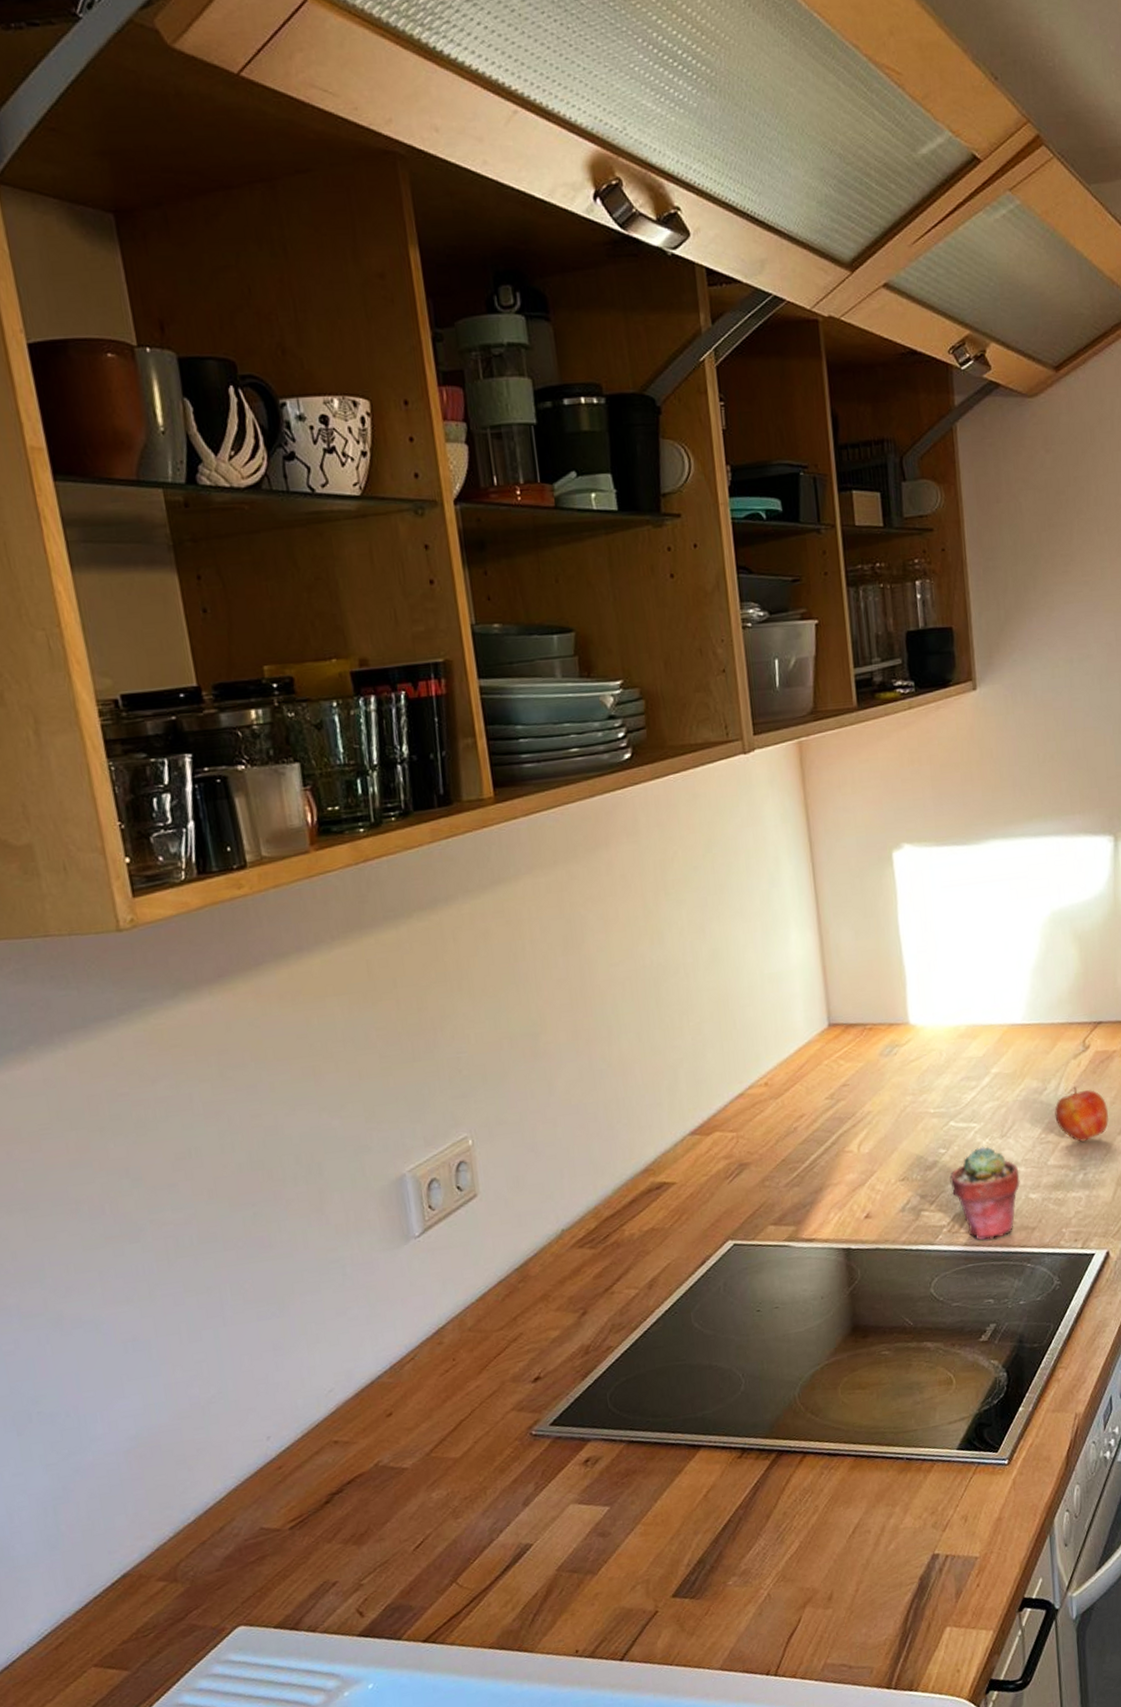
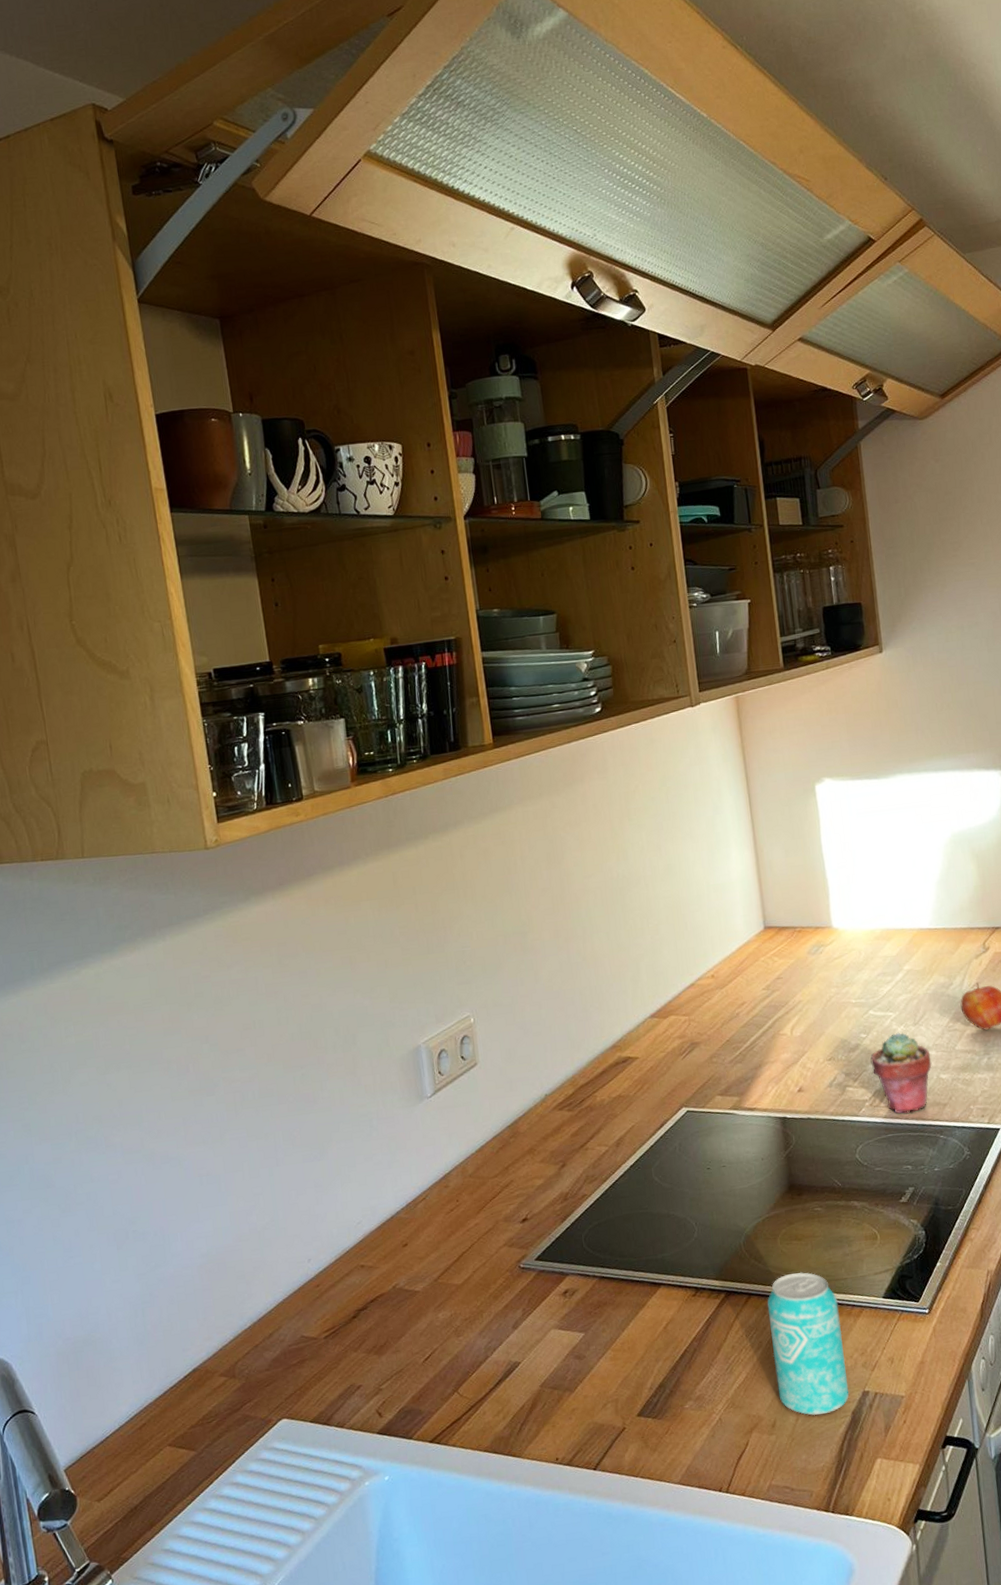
beverage can: none [824,1424,917,1585] -> present [767,1271,849,1416]

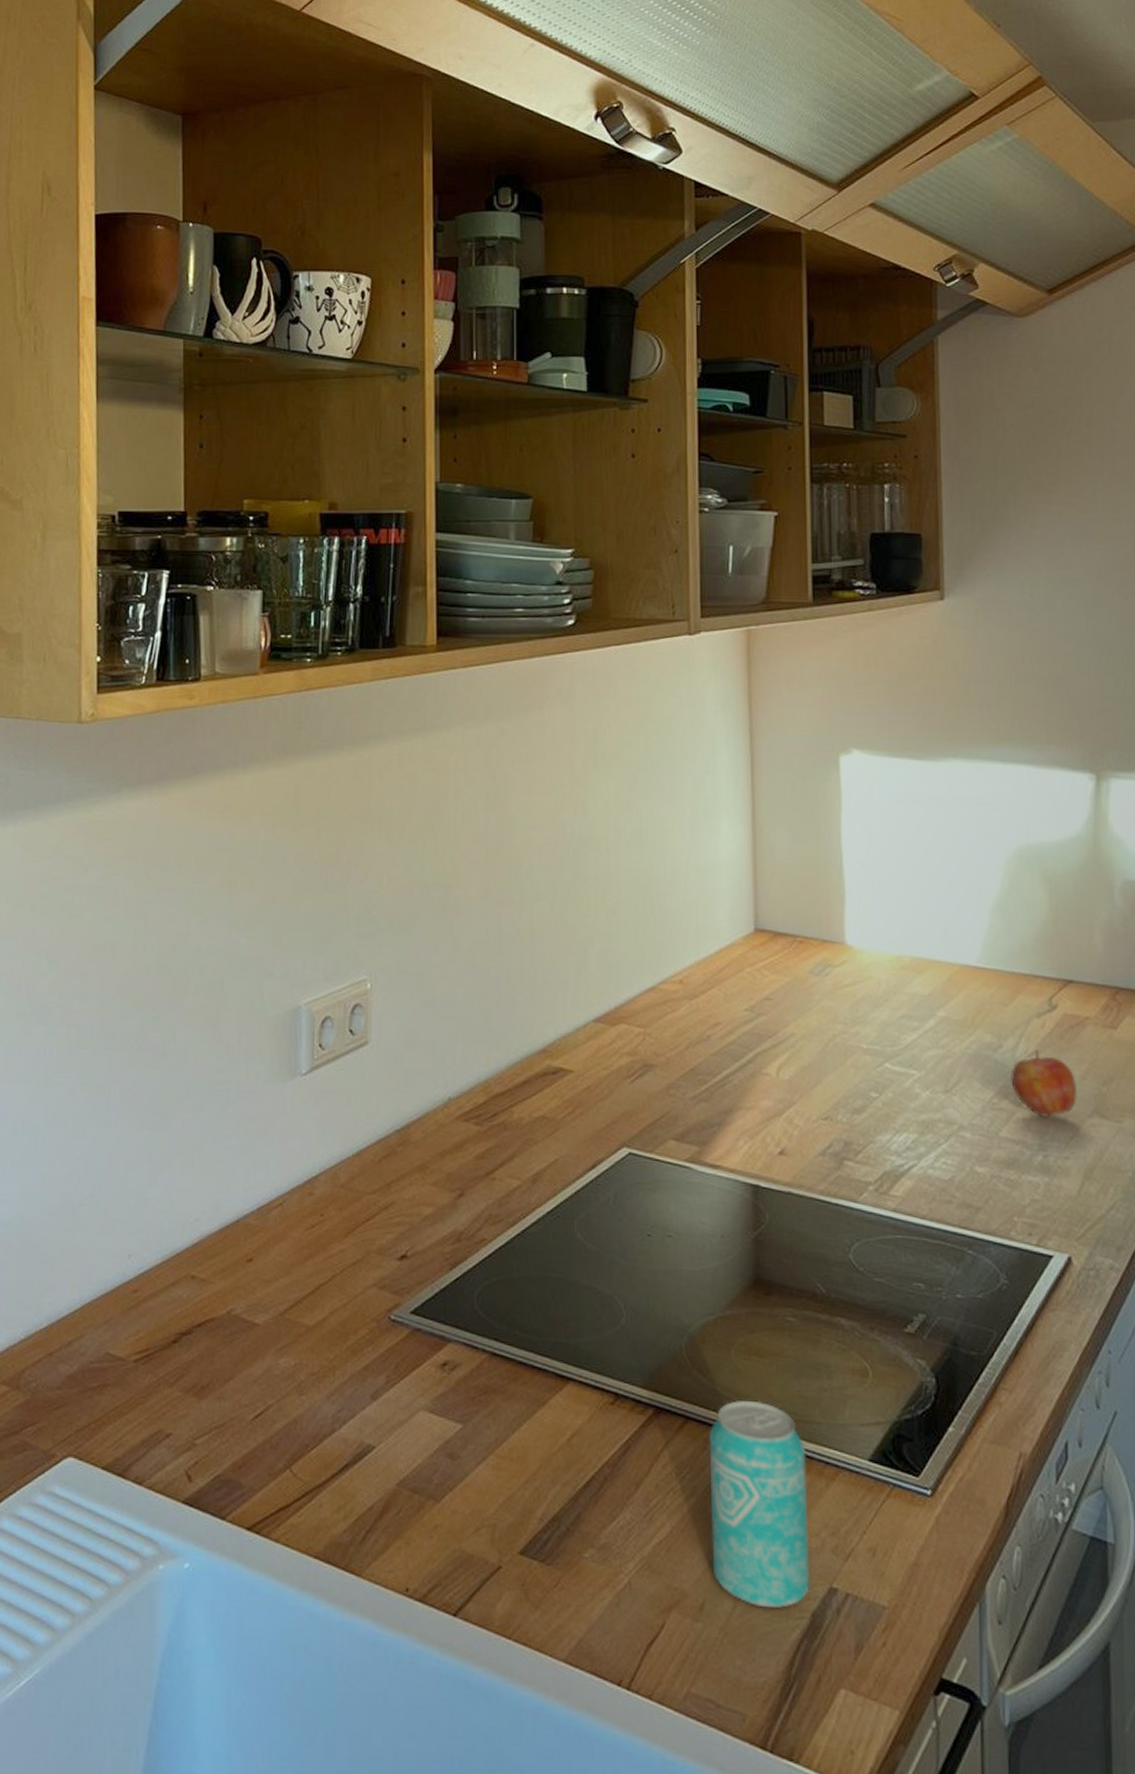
potted succulent: present [870,1032,932,1114] -> none [881,1098,965,1211]

